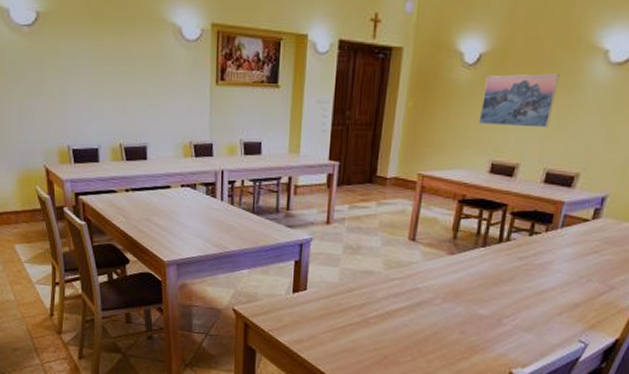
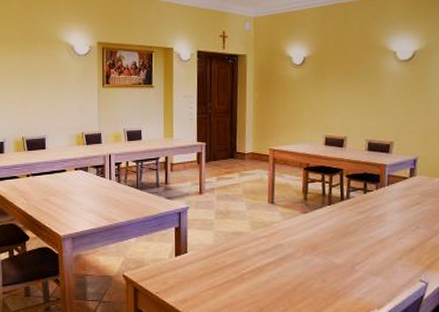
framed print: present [478,73,560,128] -> none [310,69,365,109]

